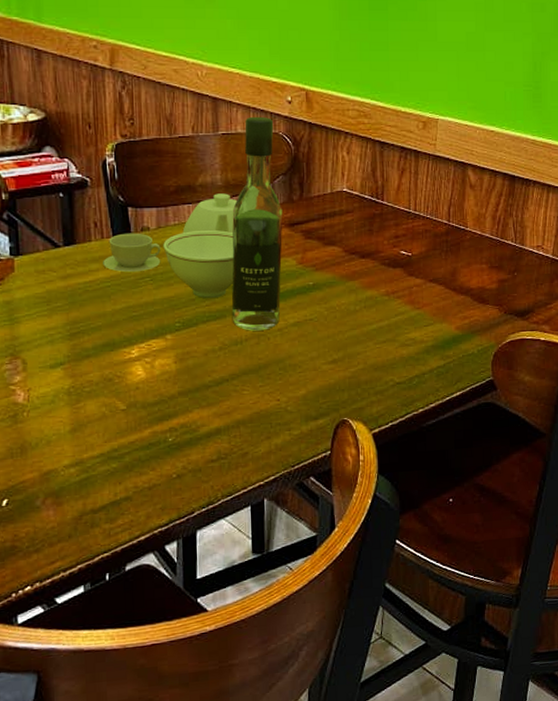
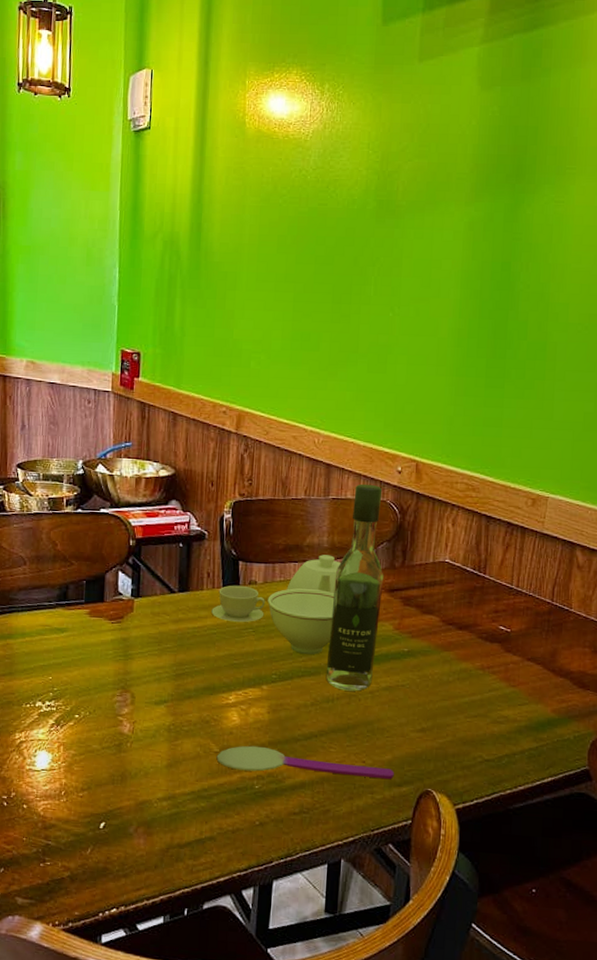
spoon: none [124,398,310,426] -> present [216,745,394,780]

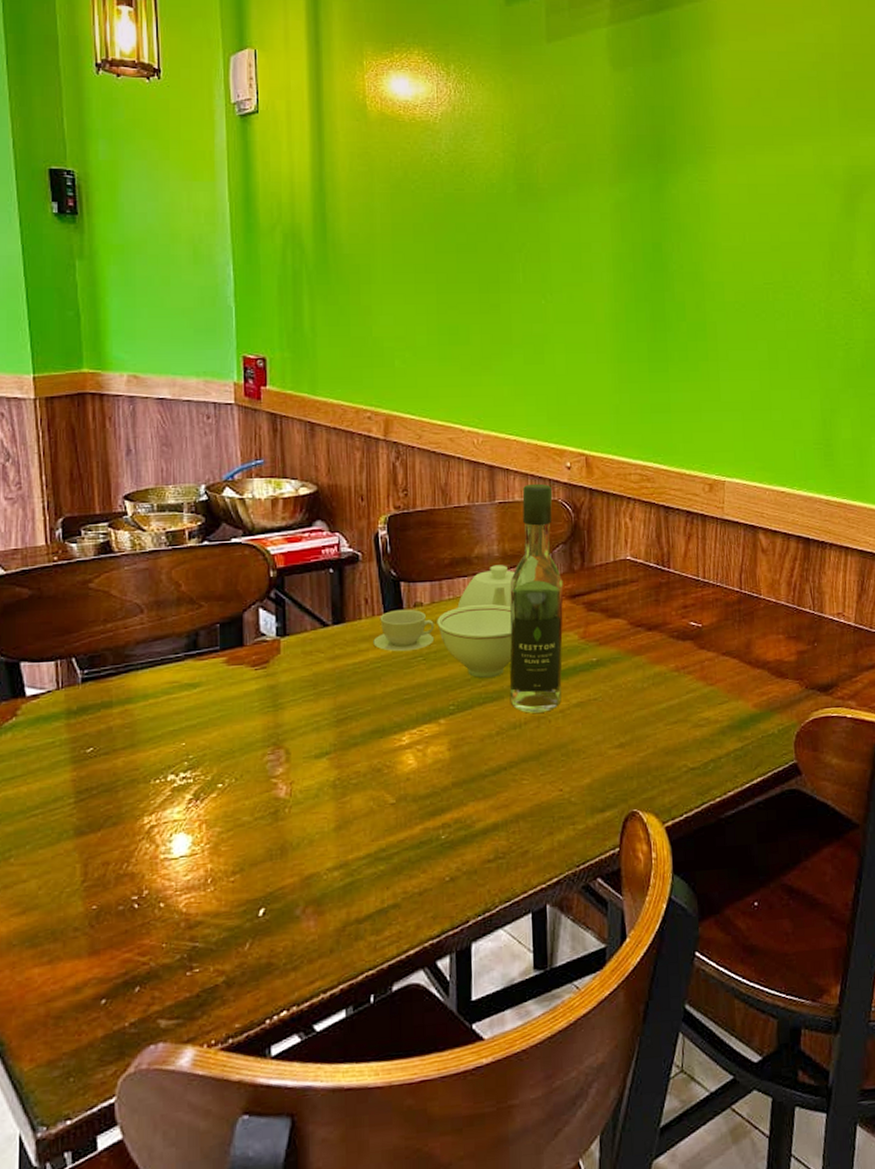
spoon: present [216,745,394,780] -> none [393,789,596,821]

